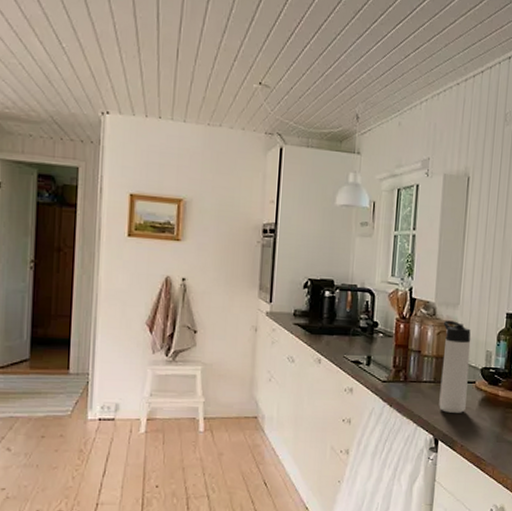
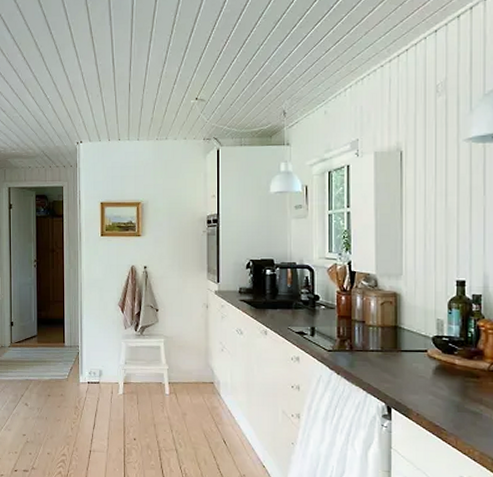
thermos bottle: present [439,320,471,413] -> none [386,291,419,382]

